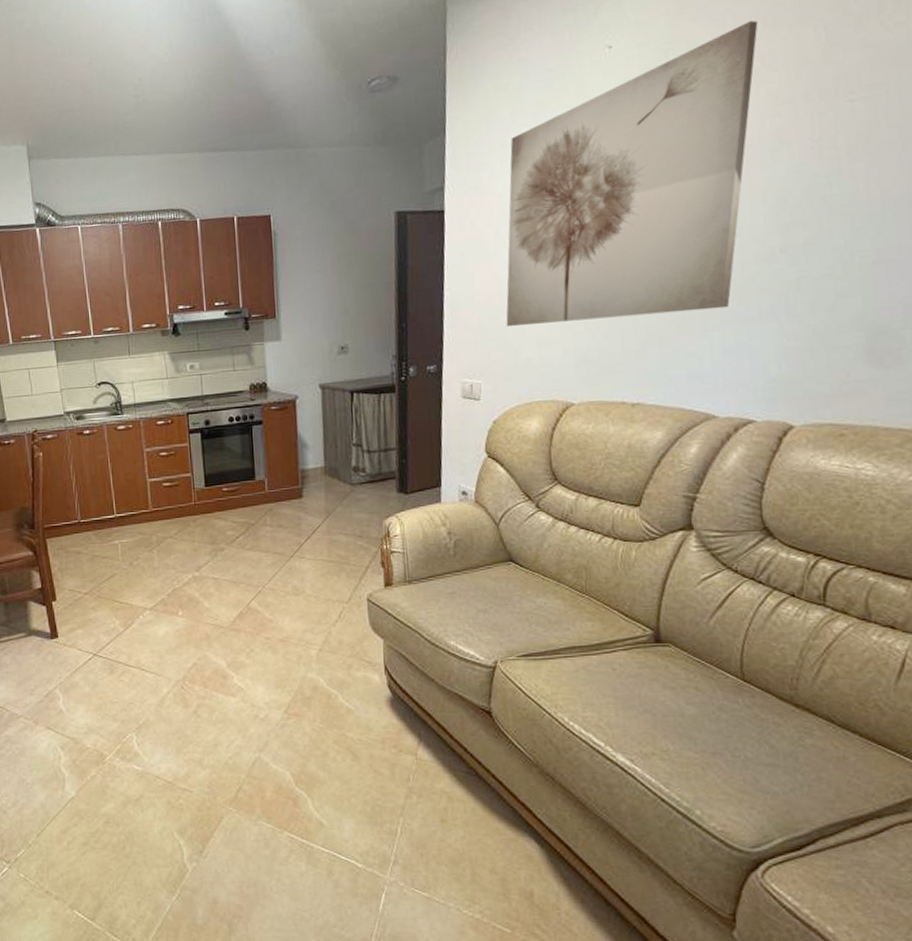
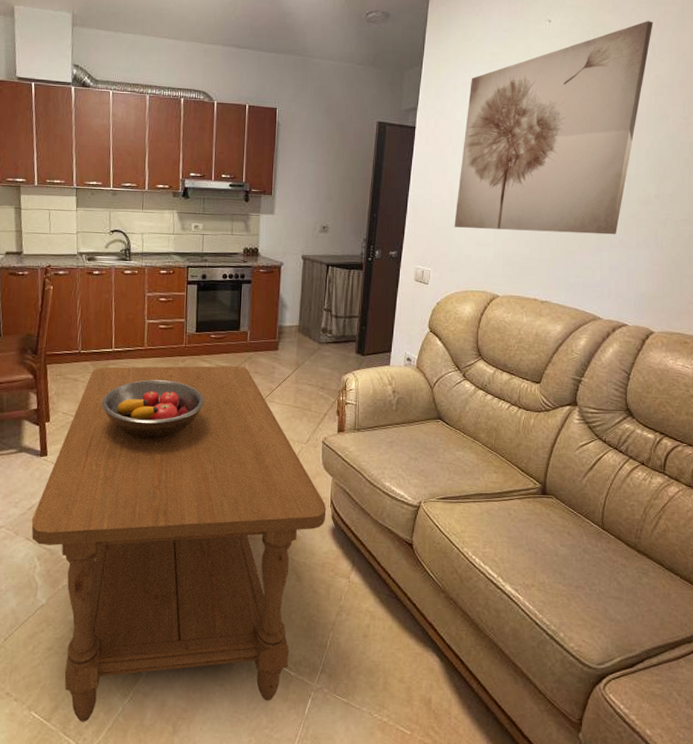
coffee table: none [50,520,381,921] -> present [31,365,327,722]
fruit bowl: none [109,544,224,611] -> present [101,379,204,439]

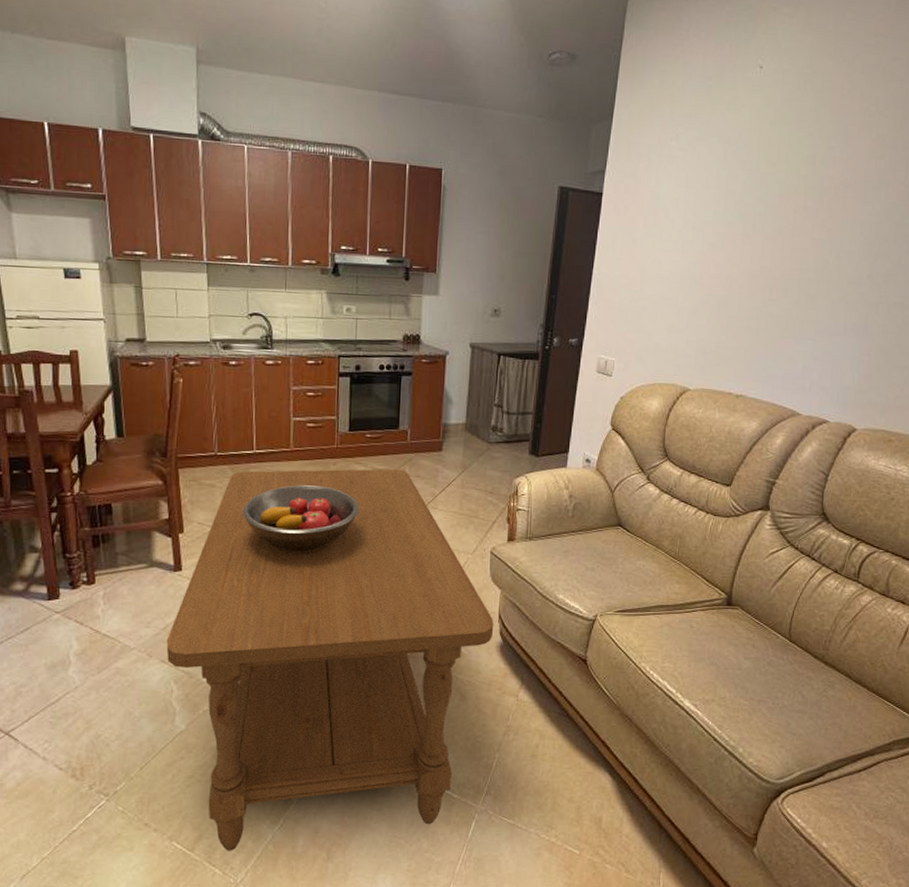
wall art: present [454,21,653,235] -> none [643,69,879,321]

